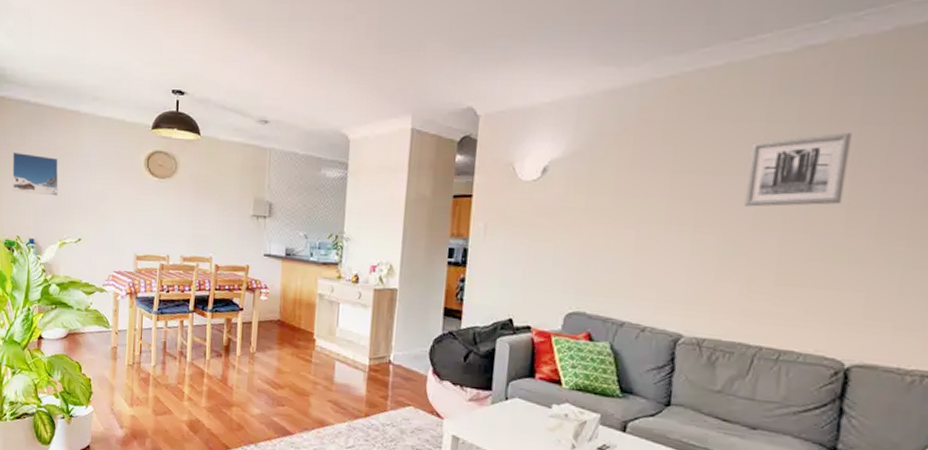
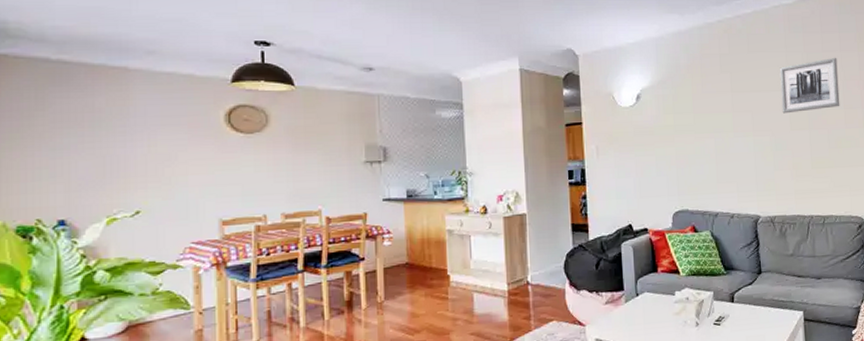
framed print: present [12,151,59,196] -> none [24,118,101,167]

